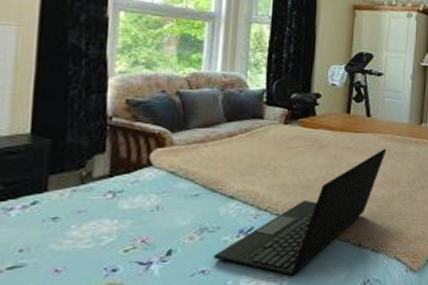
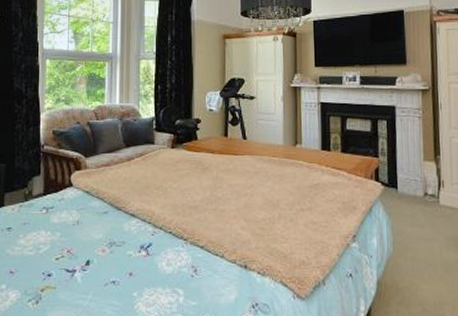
laptop: present [213,148,387,277] -> none [121,170,264,294]

